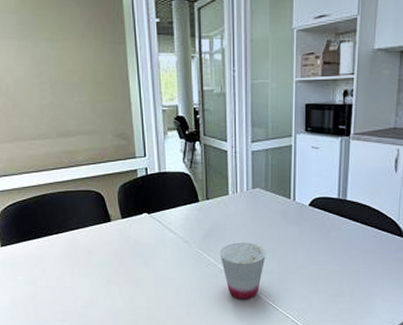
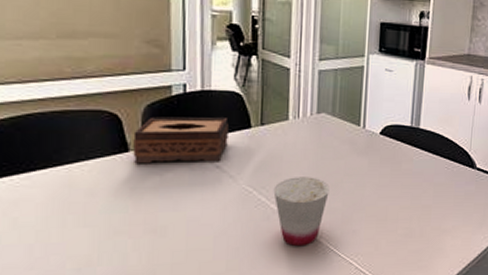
tissue box: none [113,194,181,231] -> present [133,117,229,164]

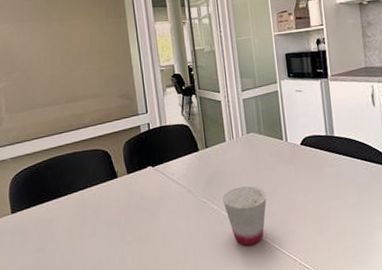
tissue box: present [133,117,229,164] -> none [119,145,184,187]

